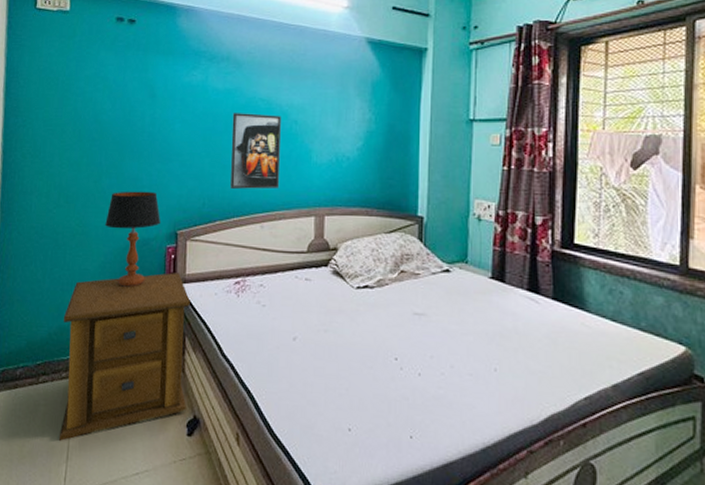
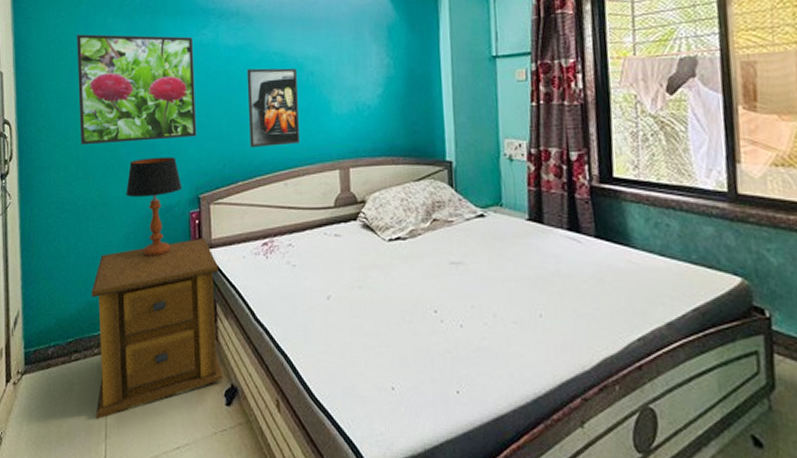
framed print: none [64,65,183,175] -> present [77,34,197,145]

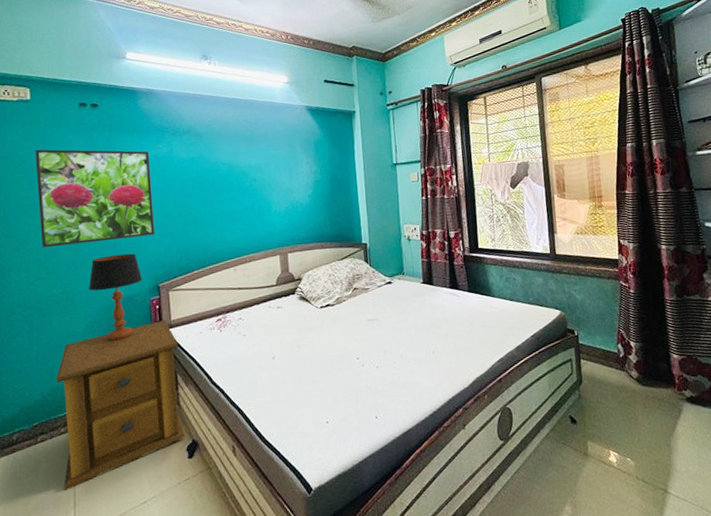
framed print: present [246,68,299,147] -> none [198,175,246,241]

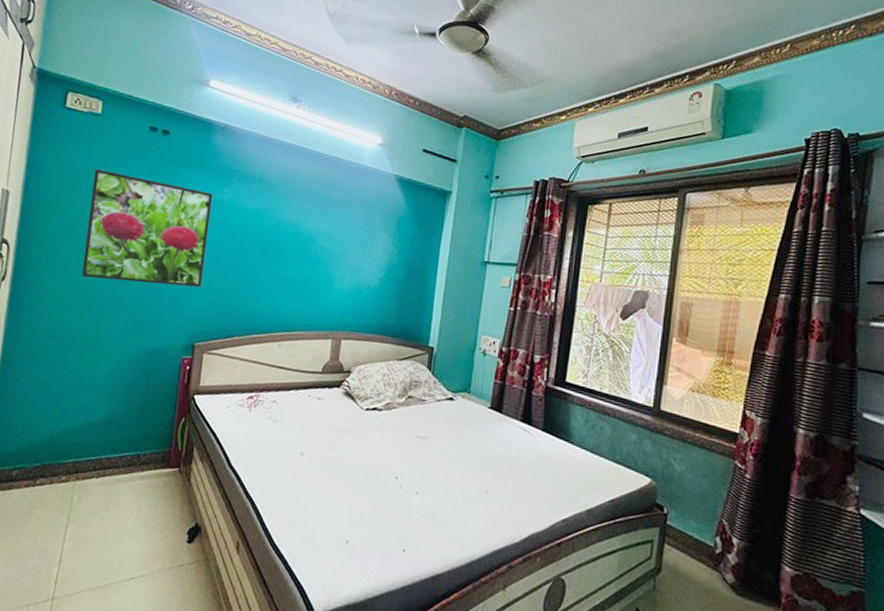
side table: present [57,320,185,491] -> none [53,383,202,544]
table lamp: present [89,253,143,341] -> none [120,300,179,395]

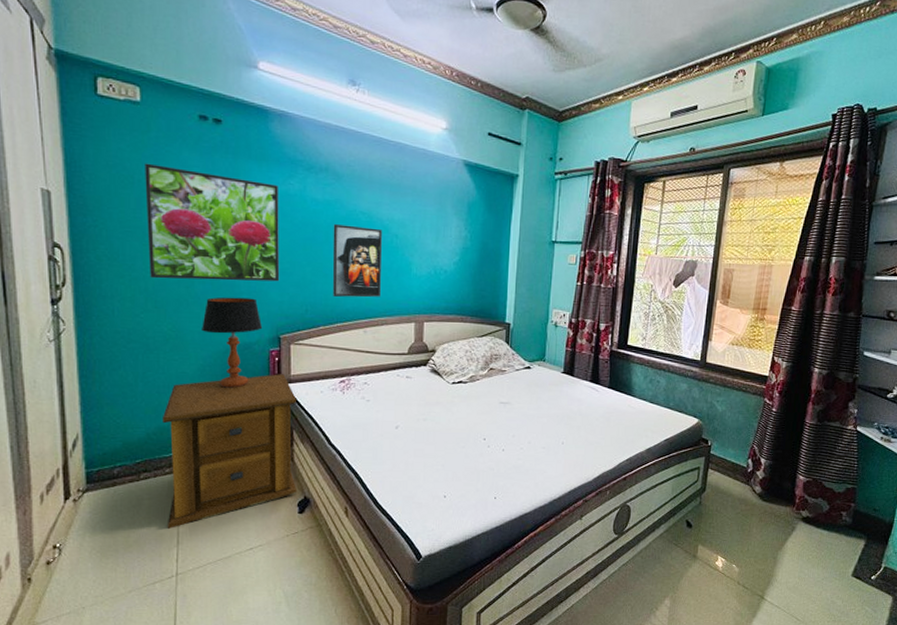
side table: none [53,383,202,544] -> present [163,374,297,529]
table lamp: none [120,300,179,395] -> present [202,297,263,388]
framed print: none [252,233,308,310] -> present [332,224,382,298]

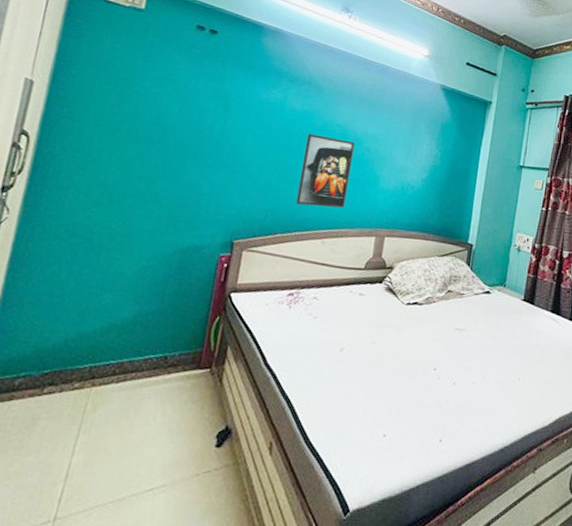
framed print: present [145,163,280,282] -> none [112,63,260,185]
side table: present [163,374,297,529] -> none [59,281,238,458]
table lamp: present [202,297,263,388] -> none [152,196,218,294]

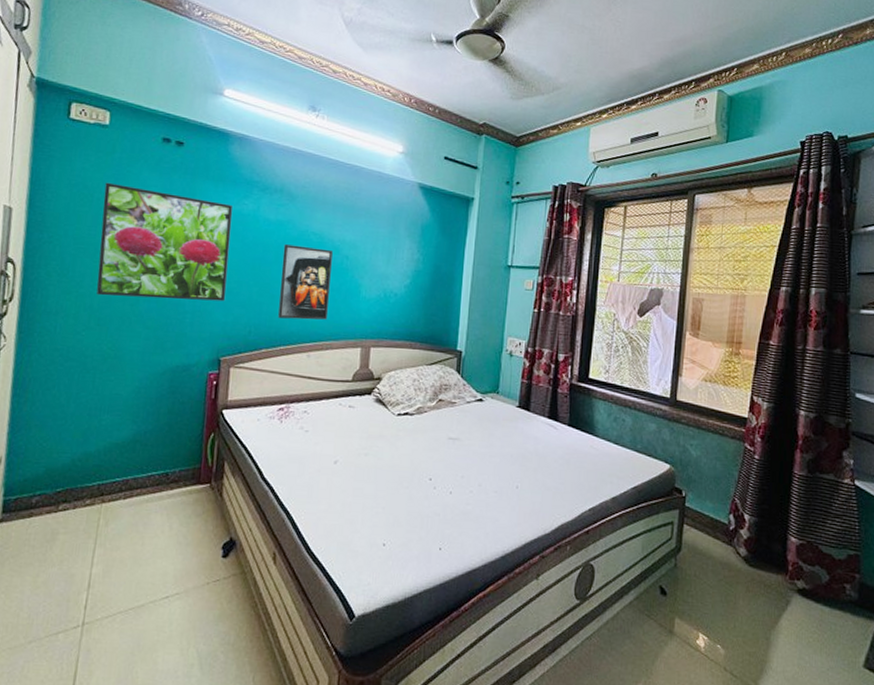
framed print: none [112,63,260,185] -> present [97,182,233,302]

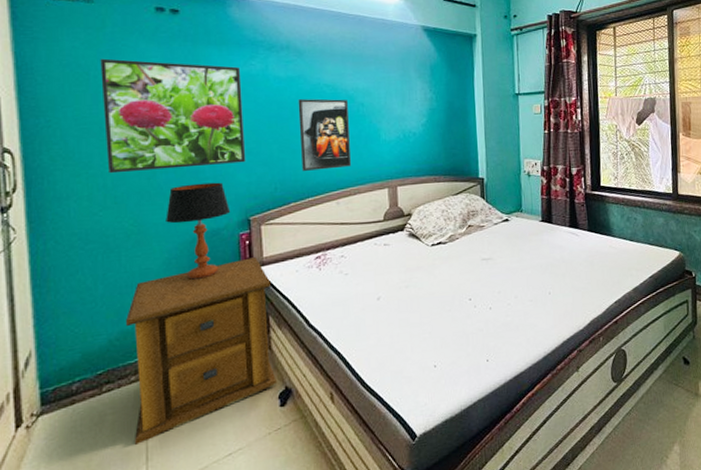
side table: none [80,399,231,569] -> present [126,257,277,445]
table lamp: none [141,316,204,413] -> present [166,182,231,280]

